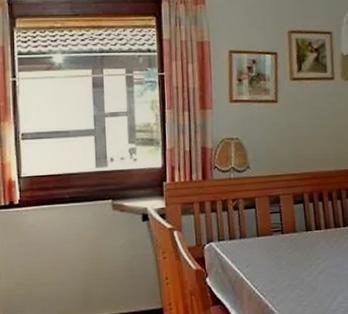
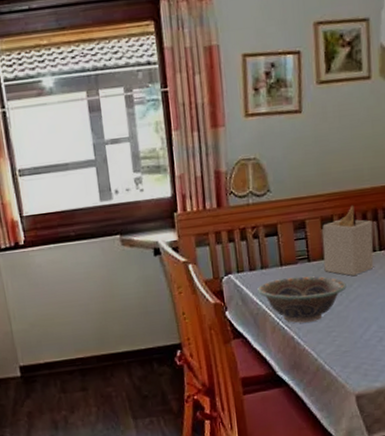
decorative bowl: none [236,247,315,292] -> present [257,276,347,323]
utensil holder: none [294,185,339,249] -> present [322,205,374,276]

